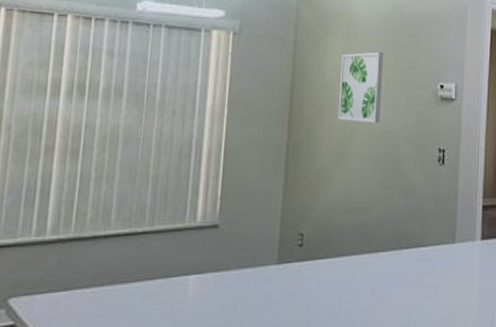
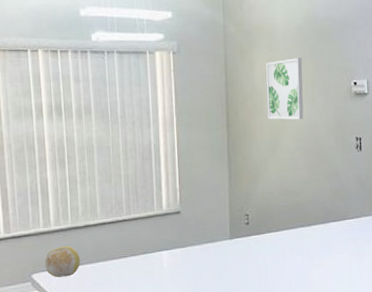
fruit: none [28,261,79,304] -> present [45,245,80,277]

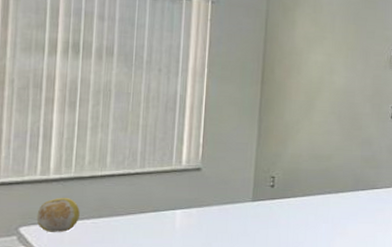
wall art: present [266,58,304,120] -> none [304,21,346,84]

